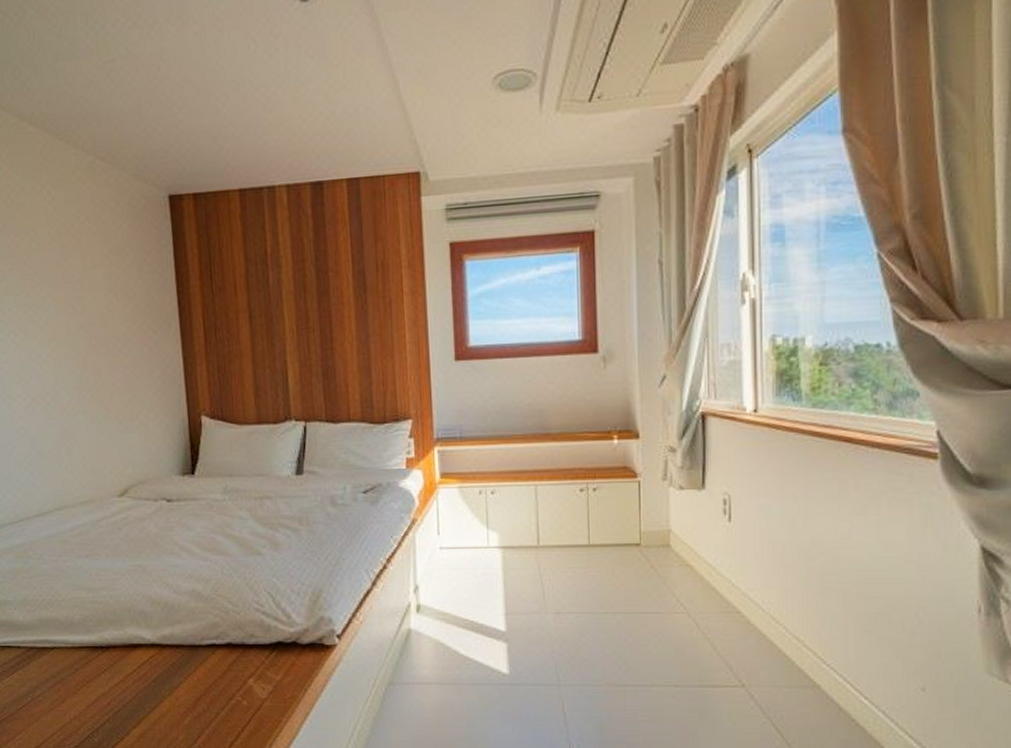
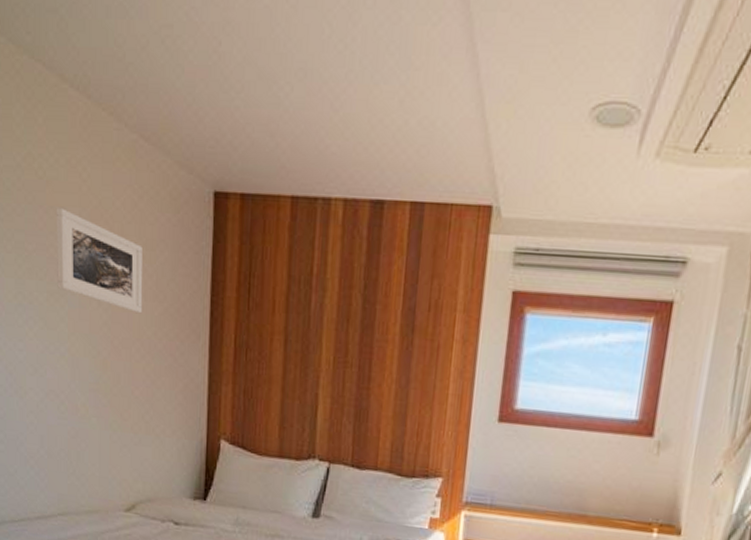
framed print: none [26,229,115,313] -> present [56,208,143,314]

